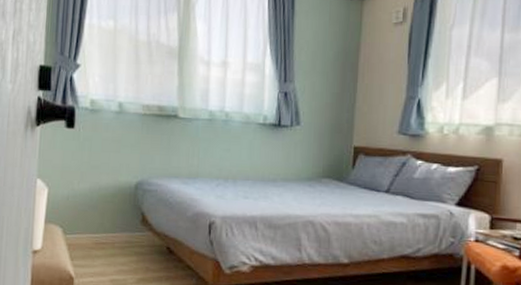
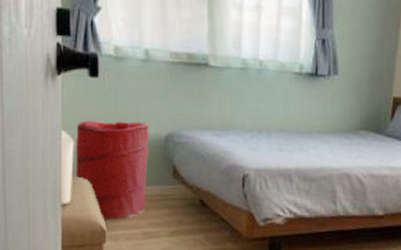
laundry hamper: none [48,169,120,267] -> present [76,120,149,220]

